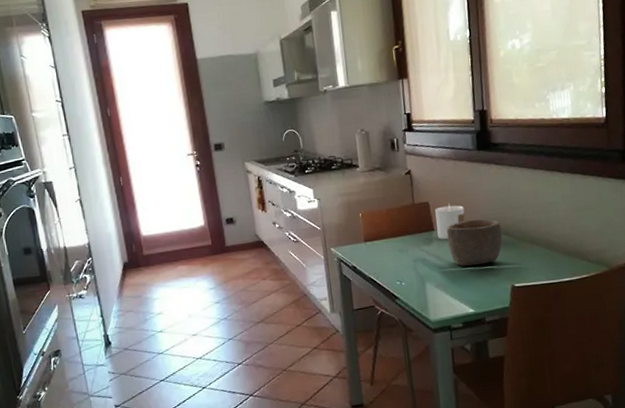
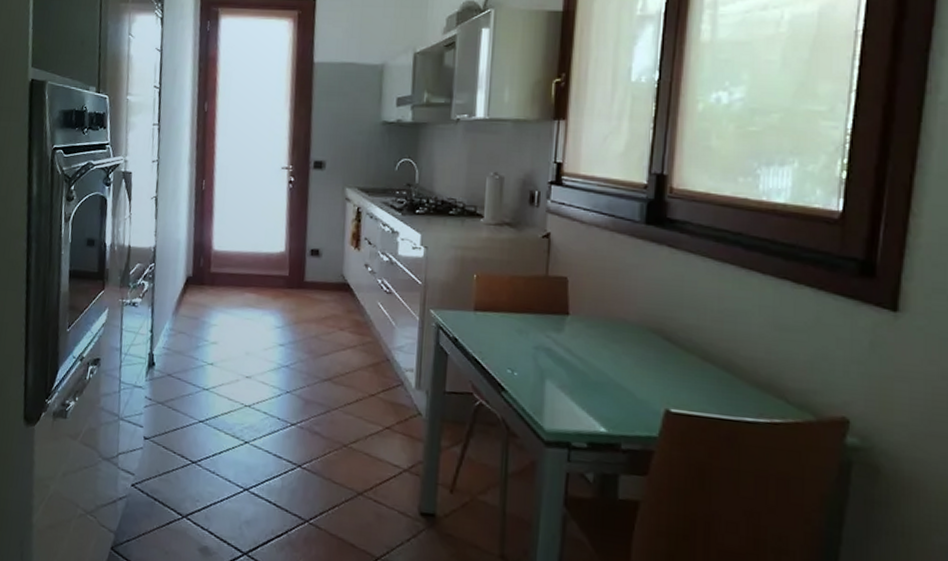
candle: present [435,204,465,240] -> none [571,286,615,330]
bowl: present [446,219,503,267] -> none [585,310,664,373]

